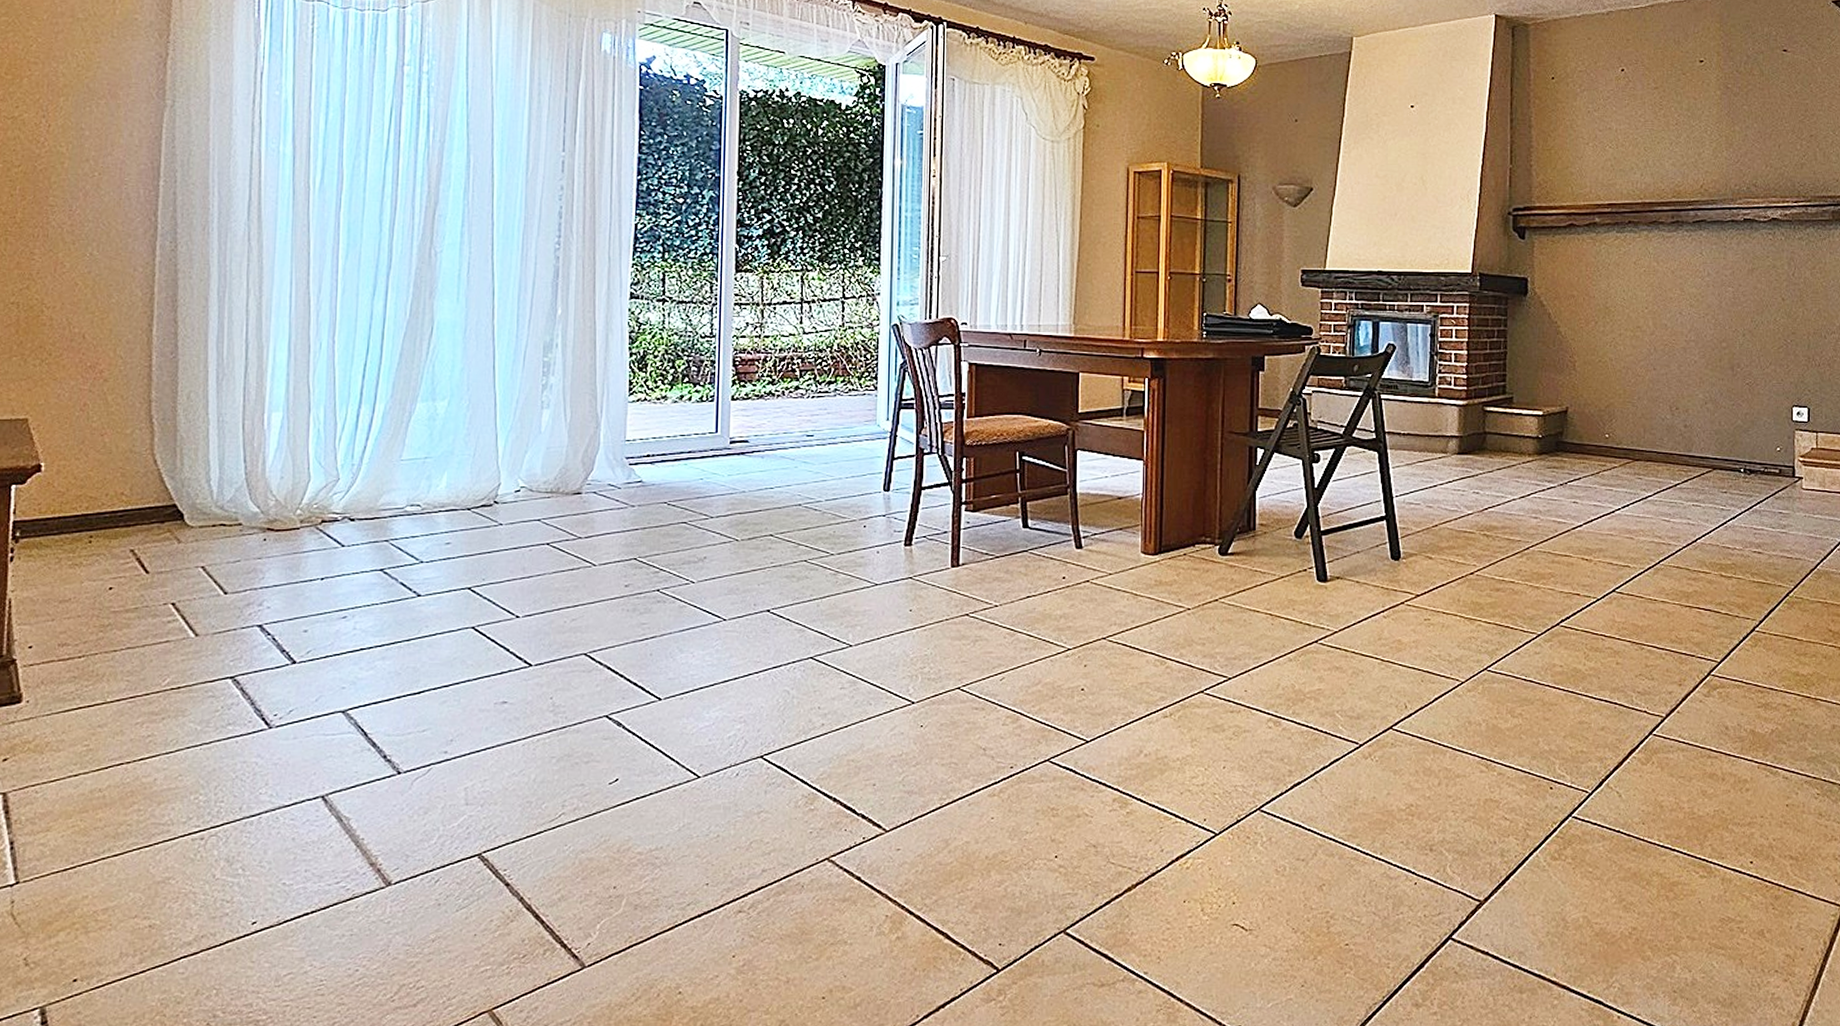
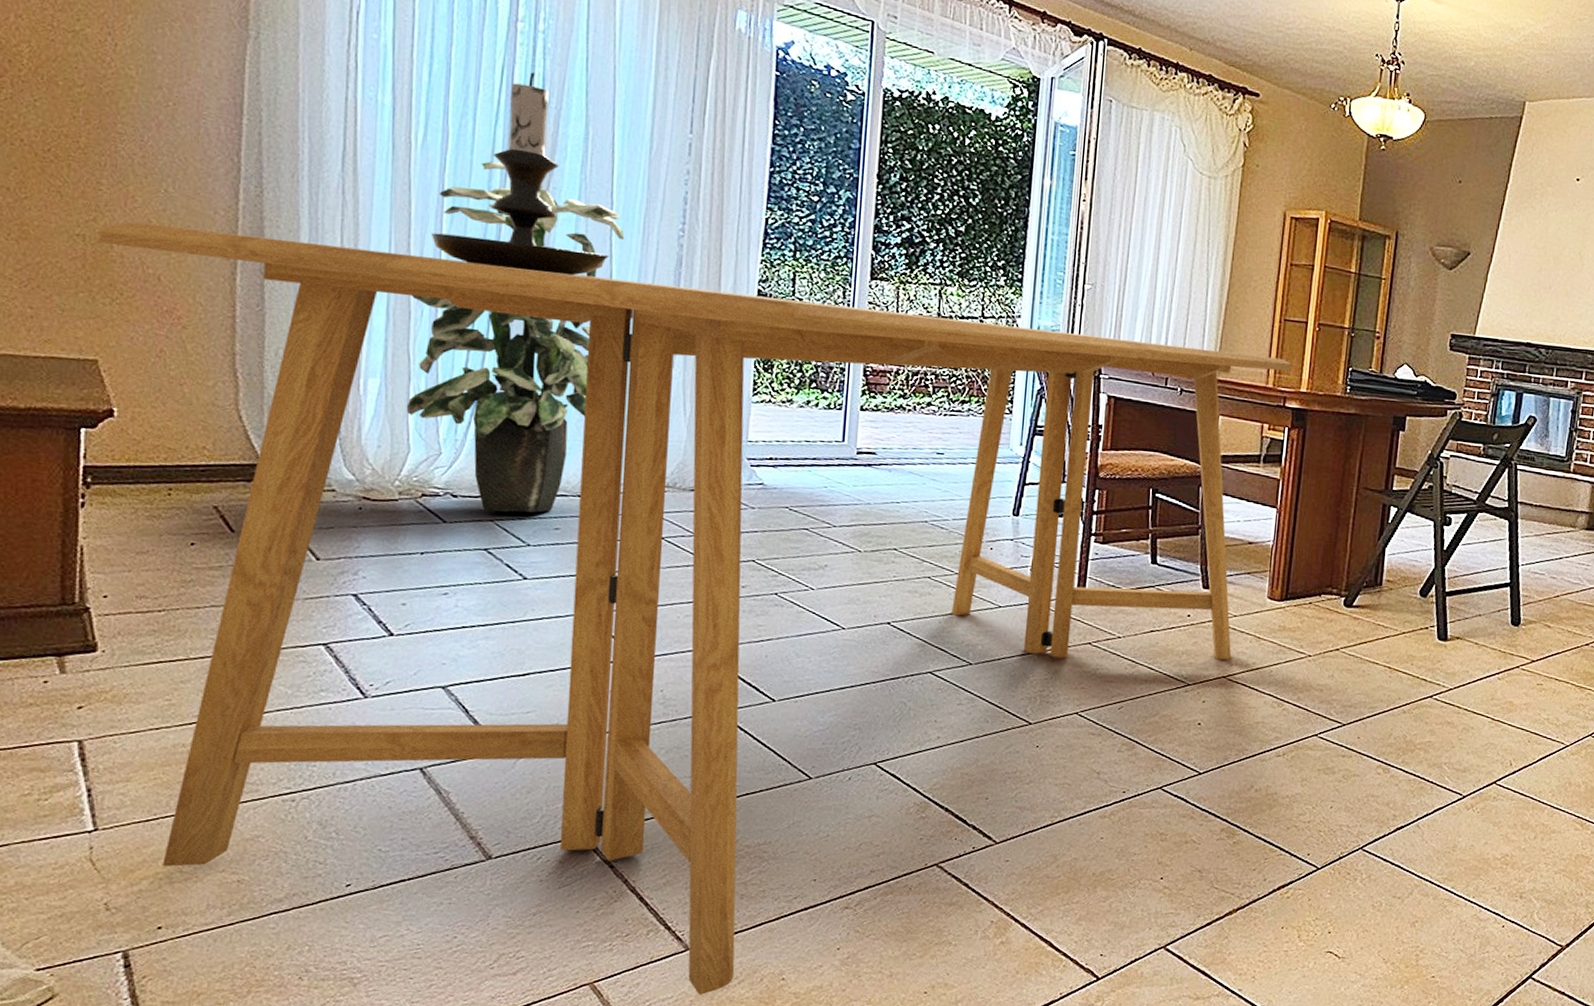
dining table: none [30,286,1147,1016] -> present [98,221,1292,995]
indoor plant: none [306,197,505,532] -> present [406,161,625,513]
candle holder: none [329,111,491,296] -> present [432,72,609,276]

